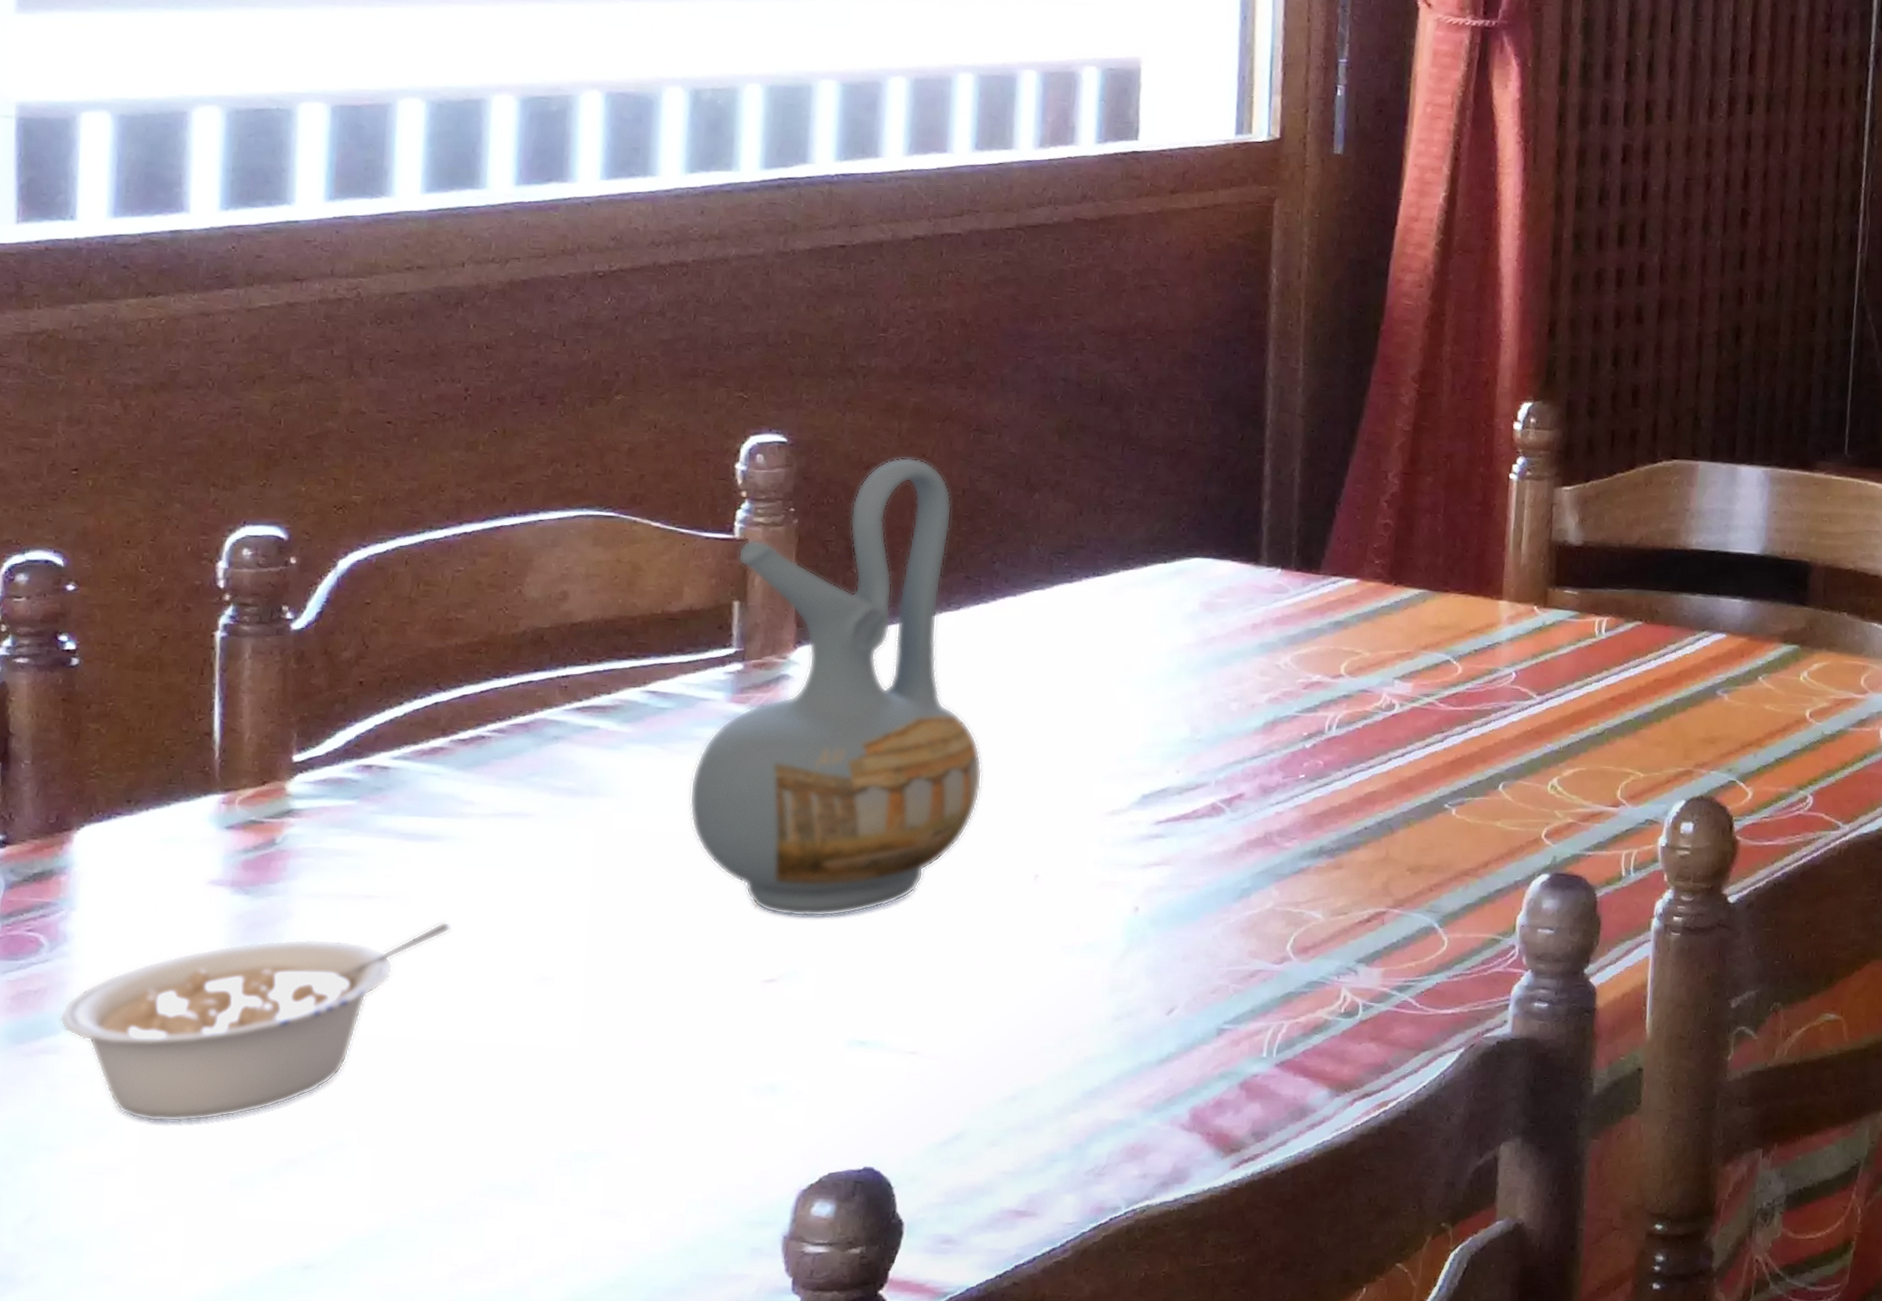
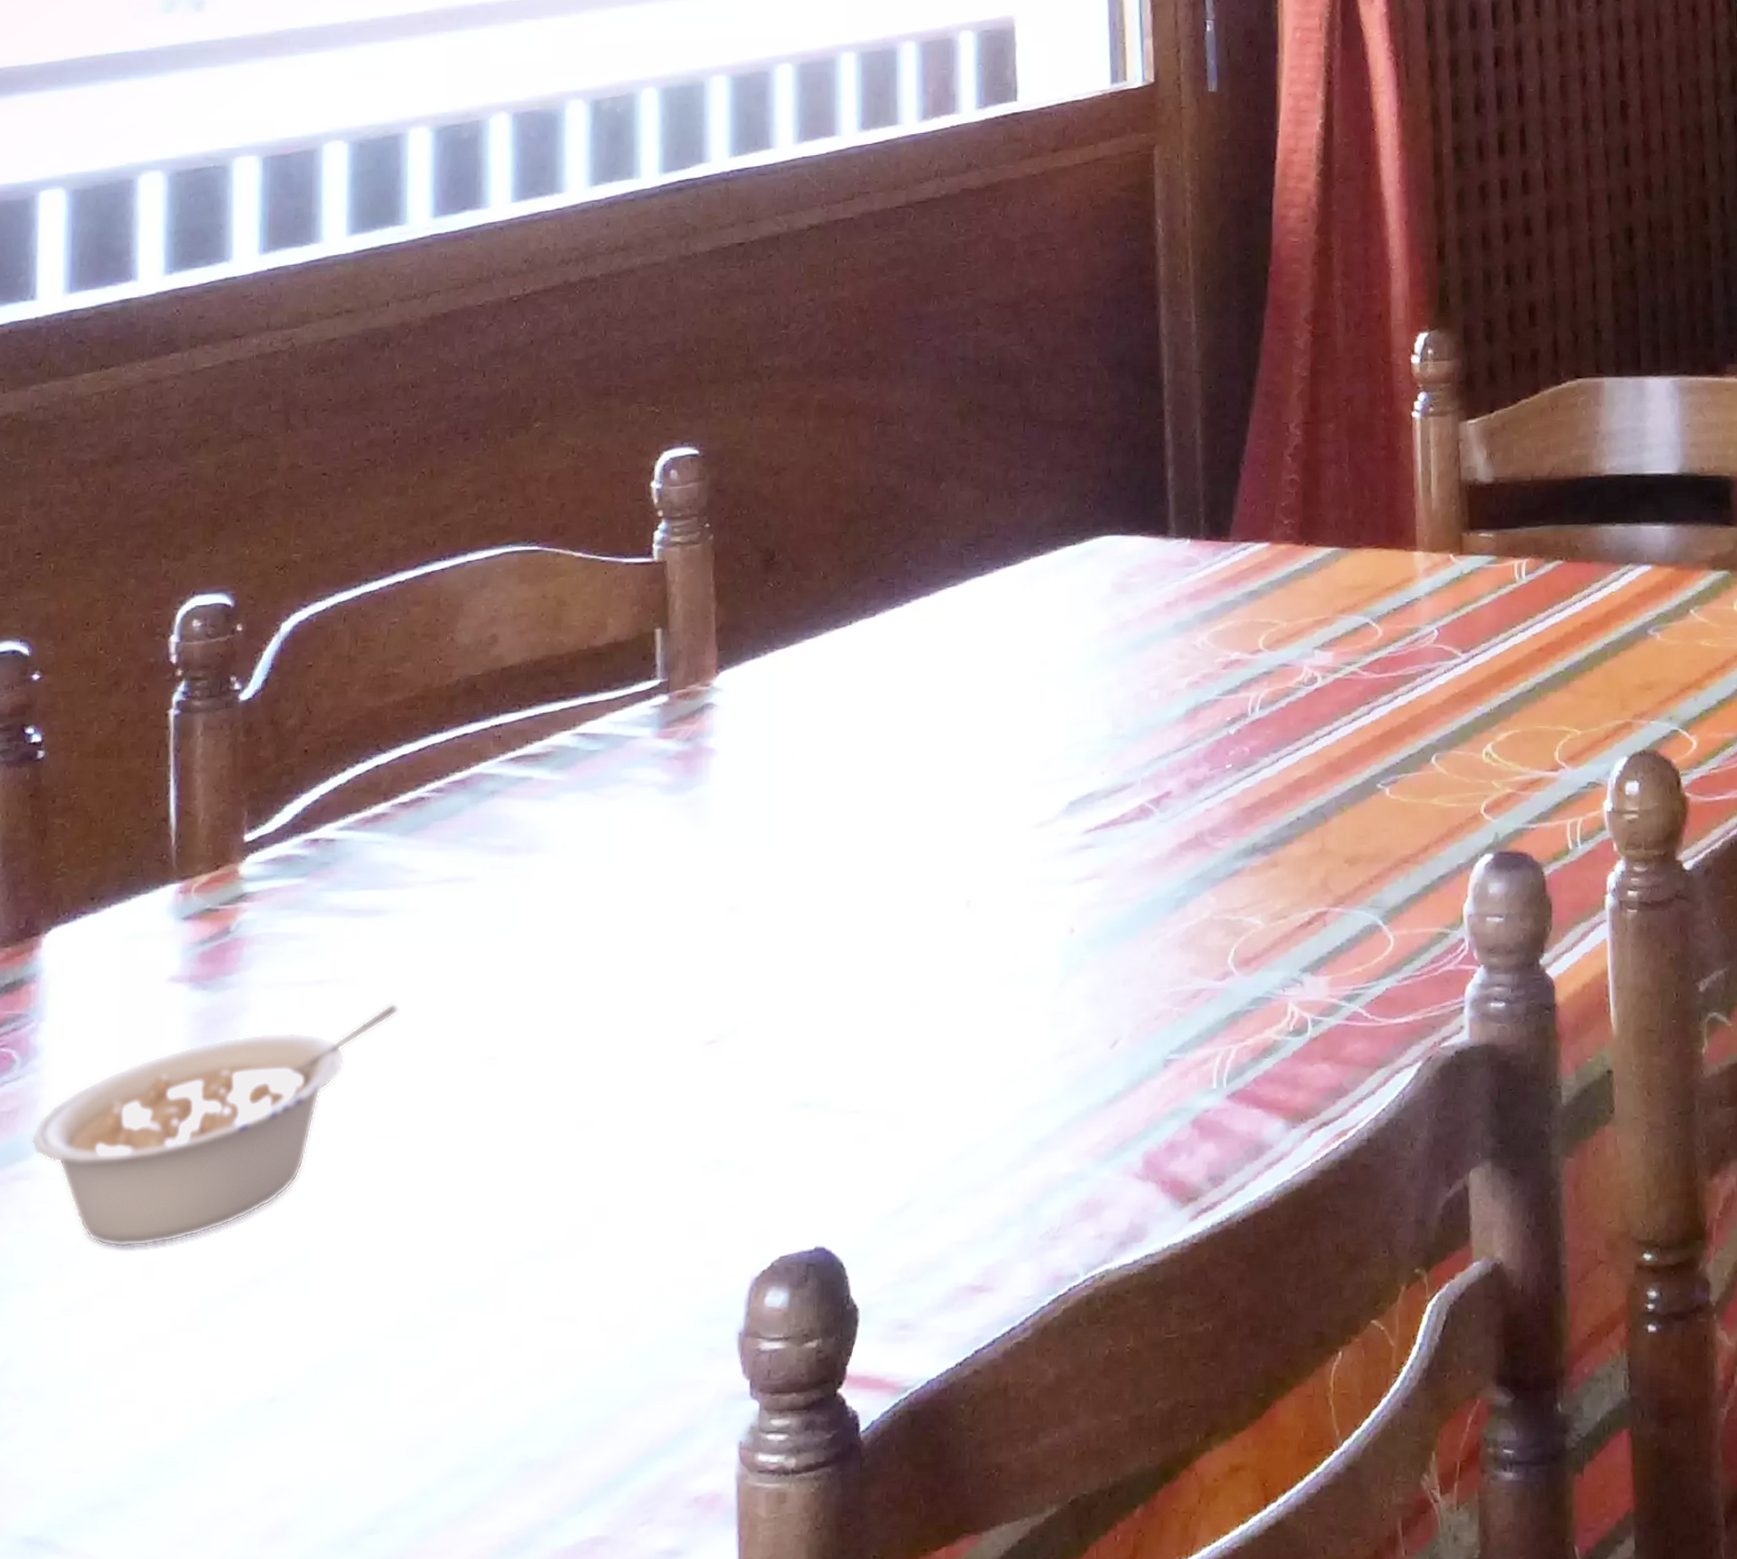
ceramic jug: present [689,457,983,917] -> none [623,458,908,969]

